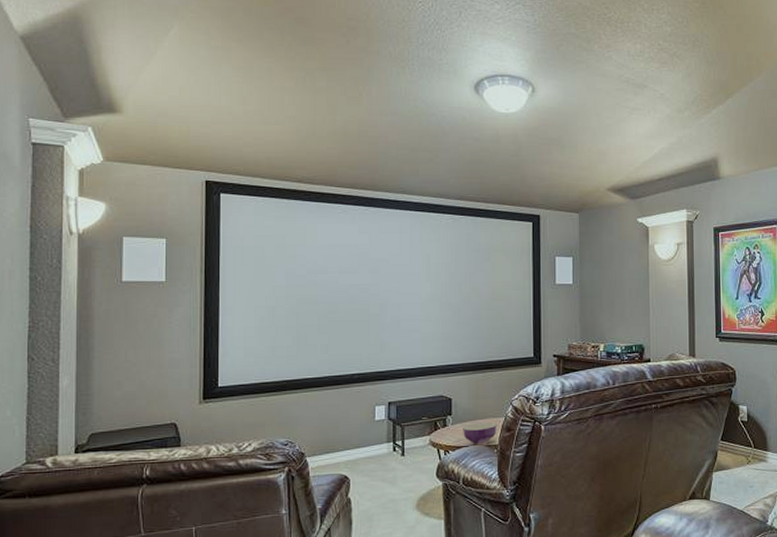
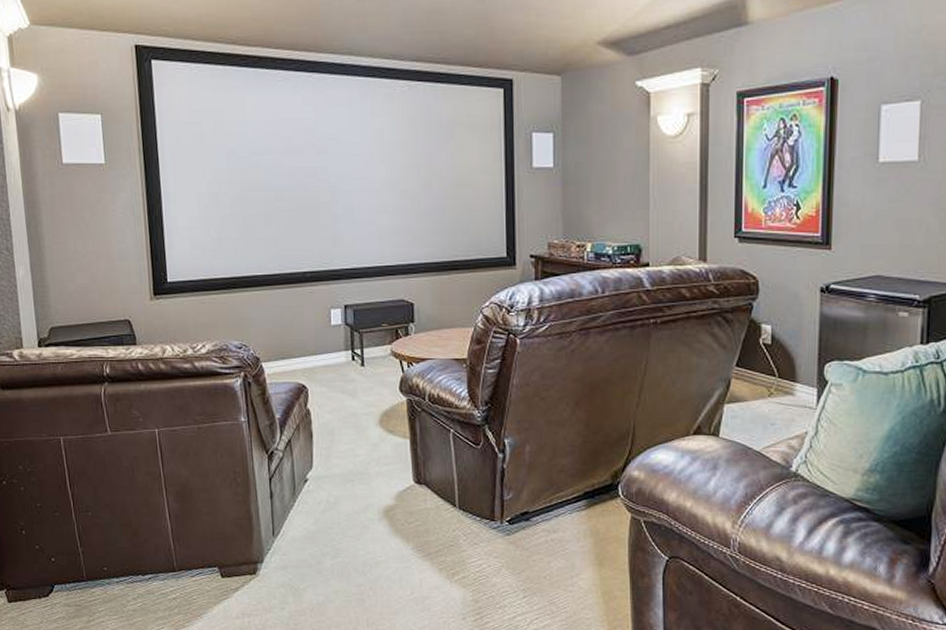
bowl: present [463,423,497,446] -> none [427,333,466,358]

